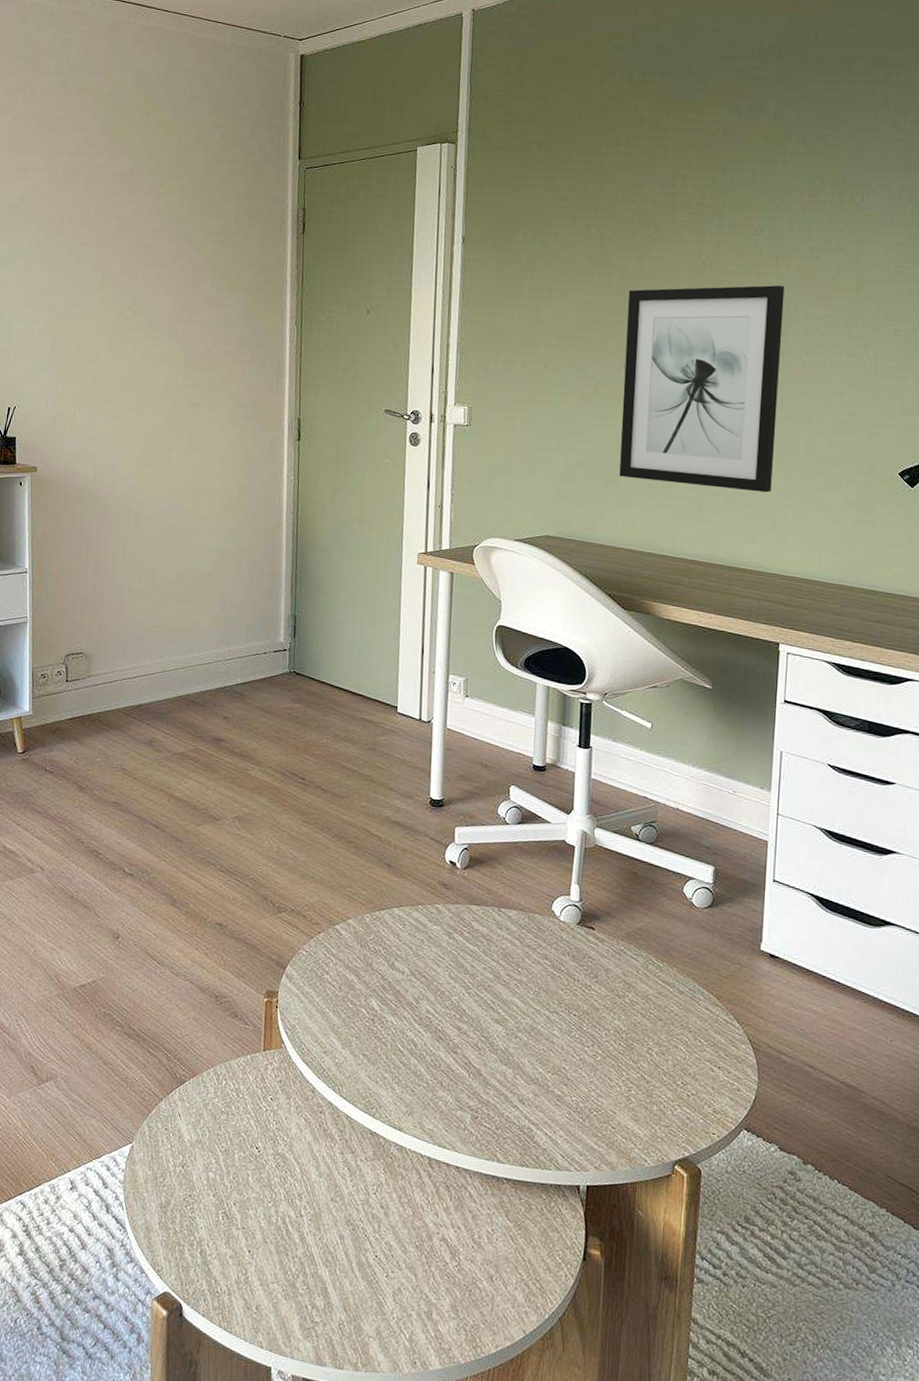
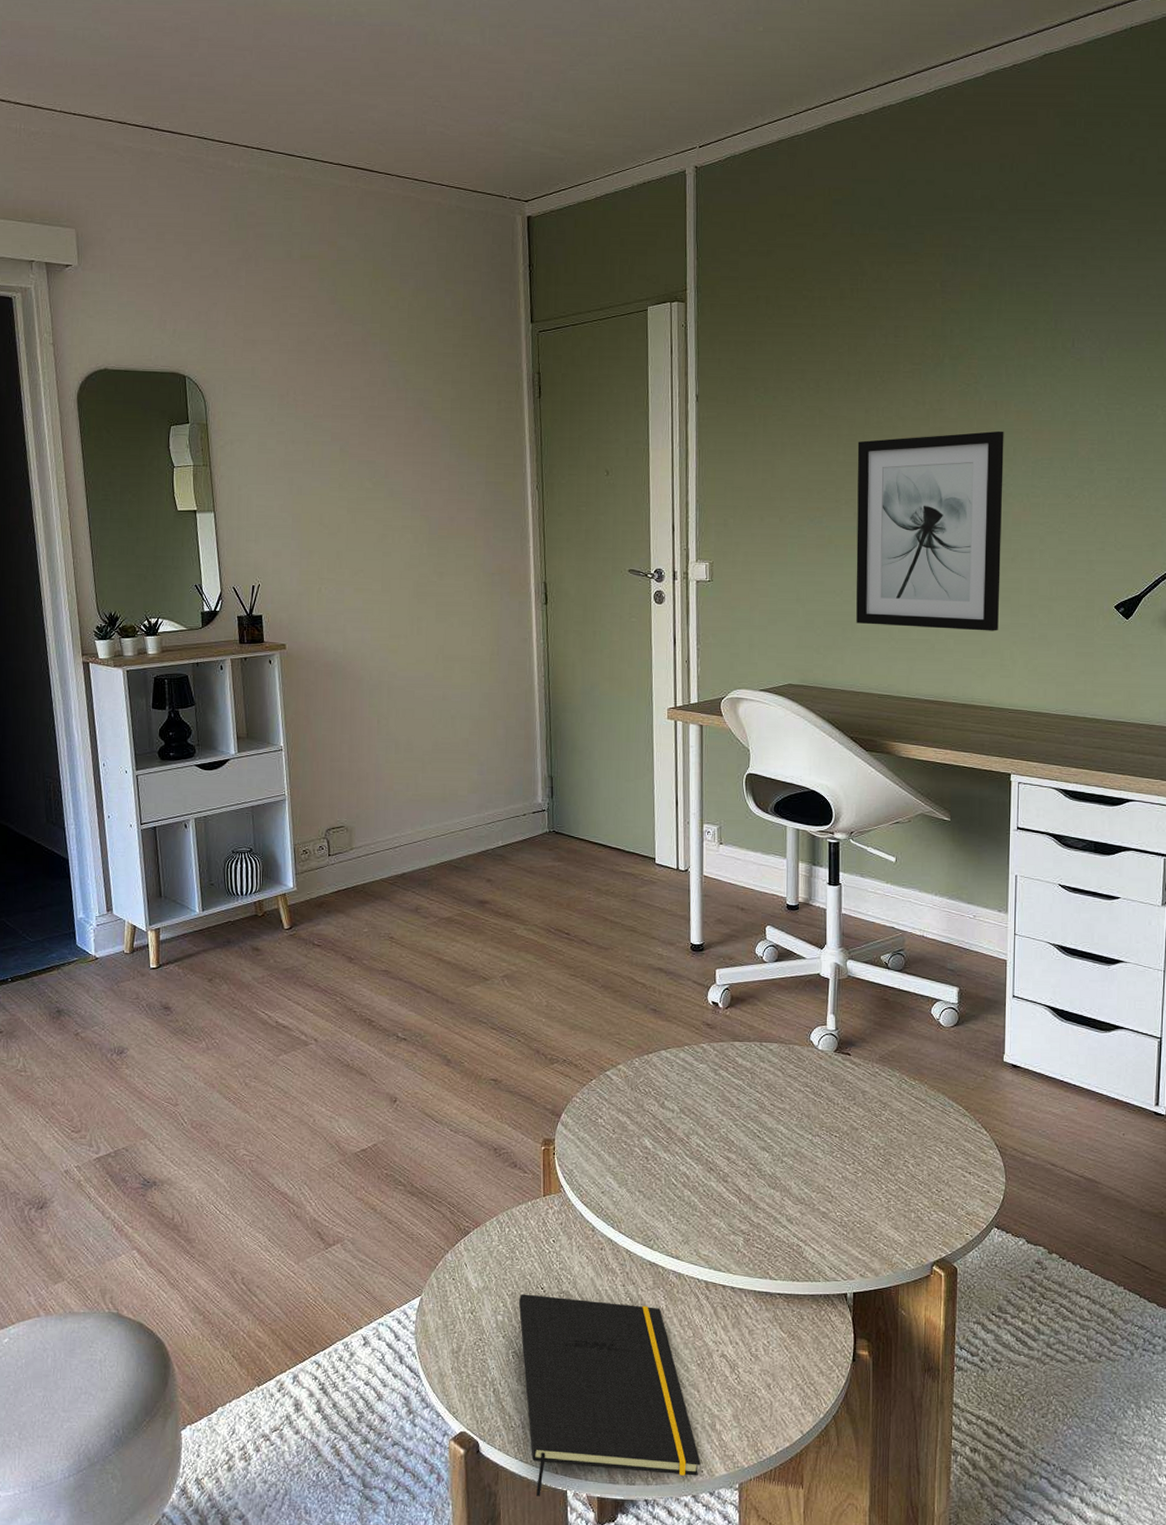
notepad: none [231,1151,414,1371] -> present [518,1294,701,1496]

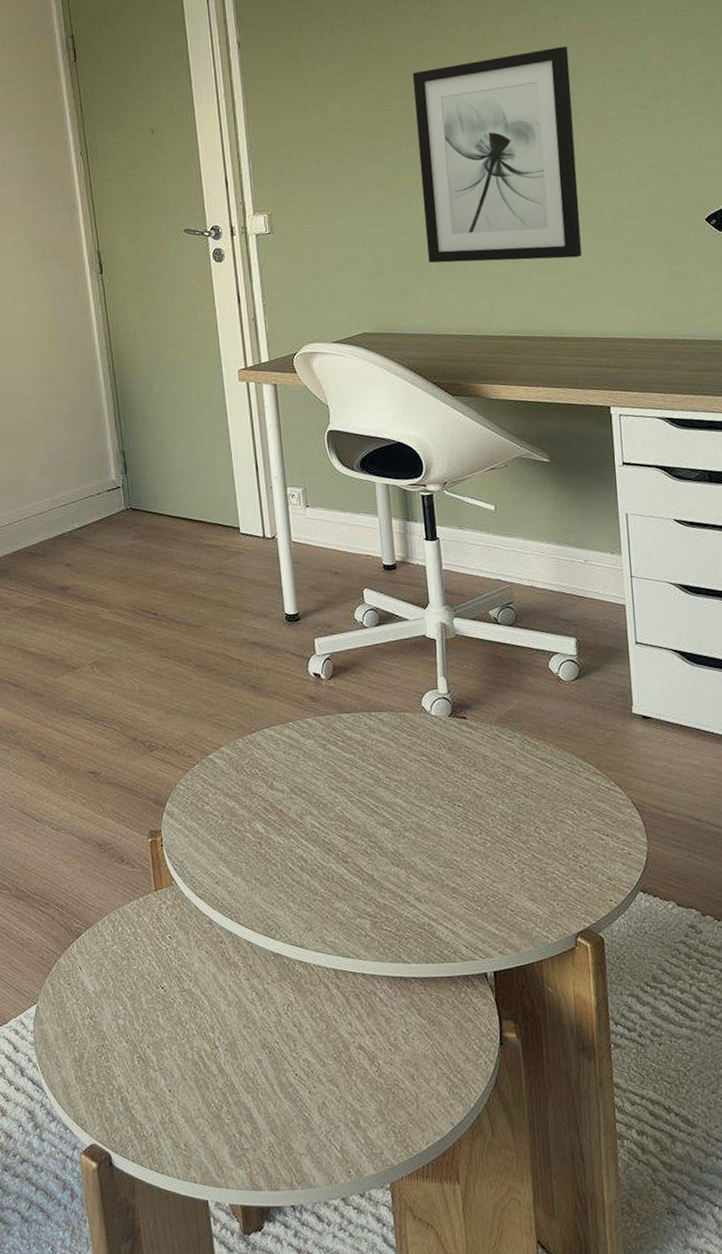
notepad: present [518,1294,701,1496] -> none [139,995,347,1208]

